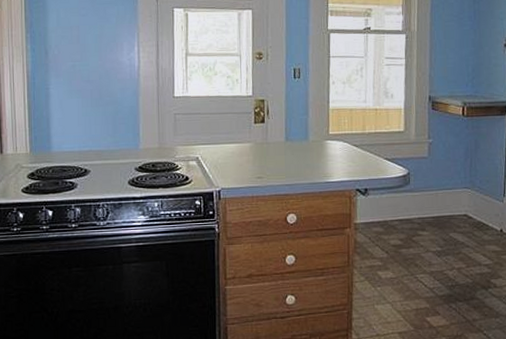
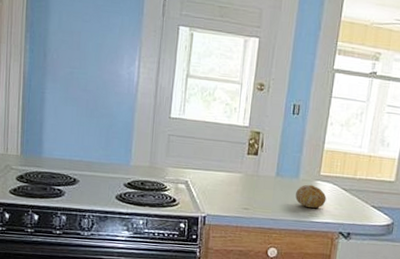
fruit: none [307,145,339,168] -> present [295,184,327,208]

